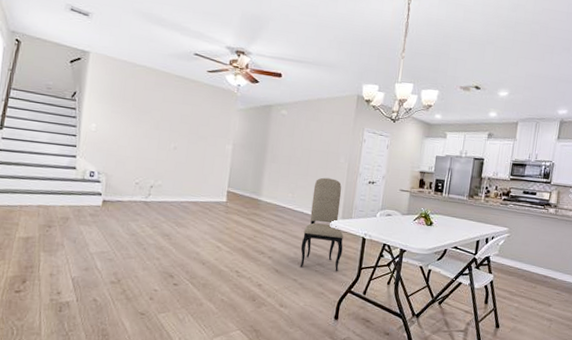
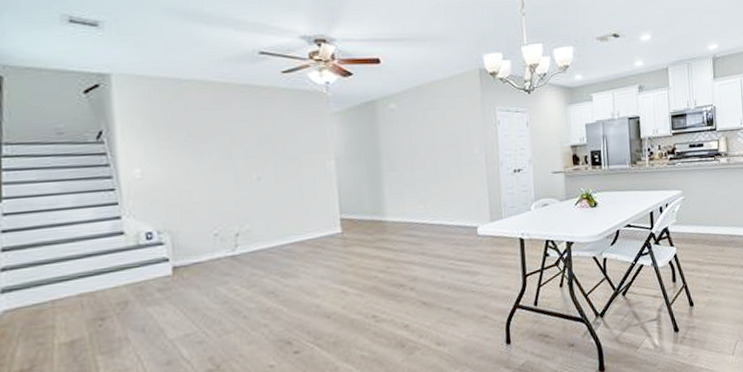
dining chair: present [300,177,344,272] -> none [447,175,500,292]

